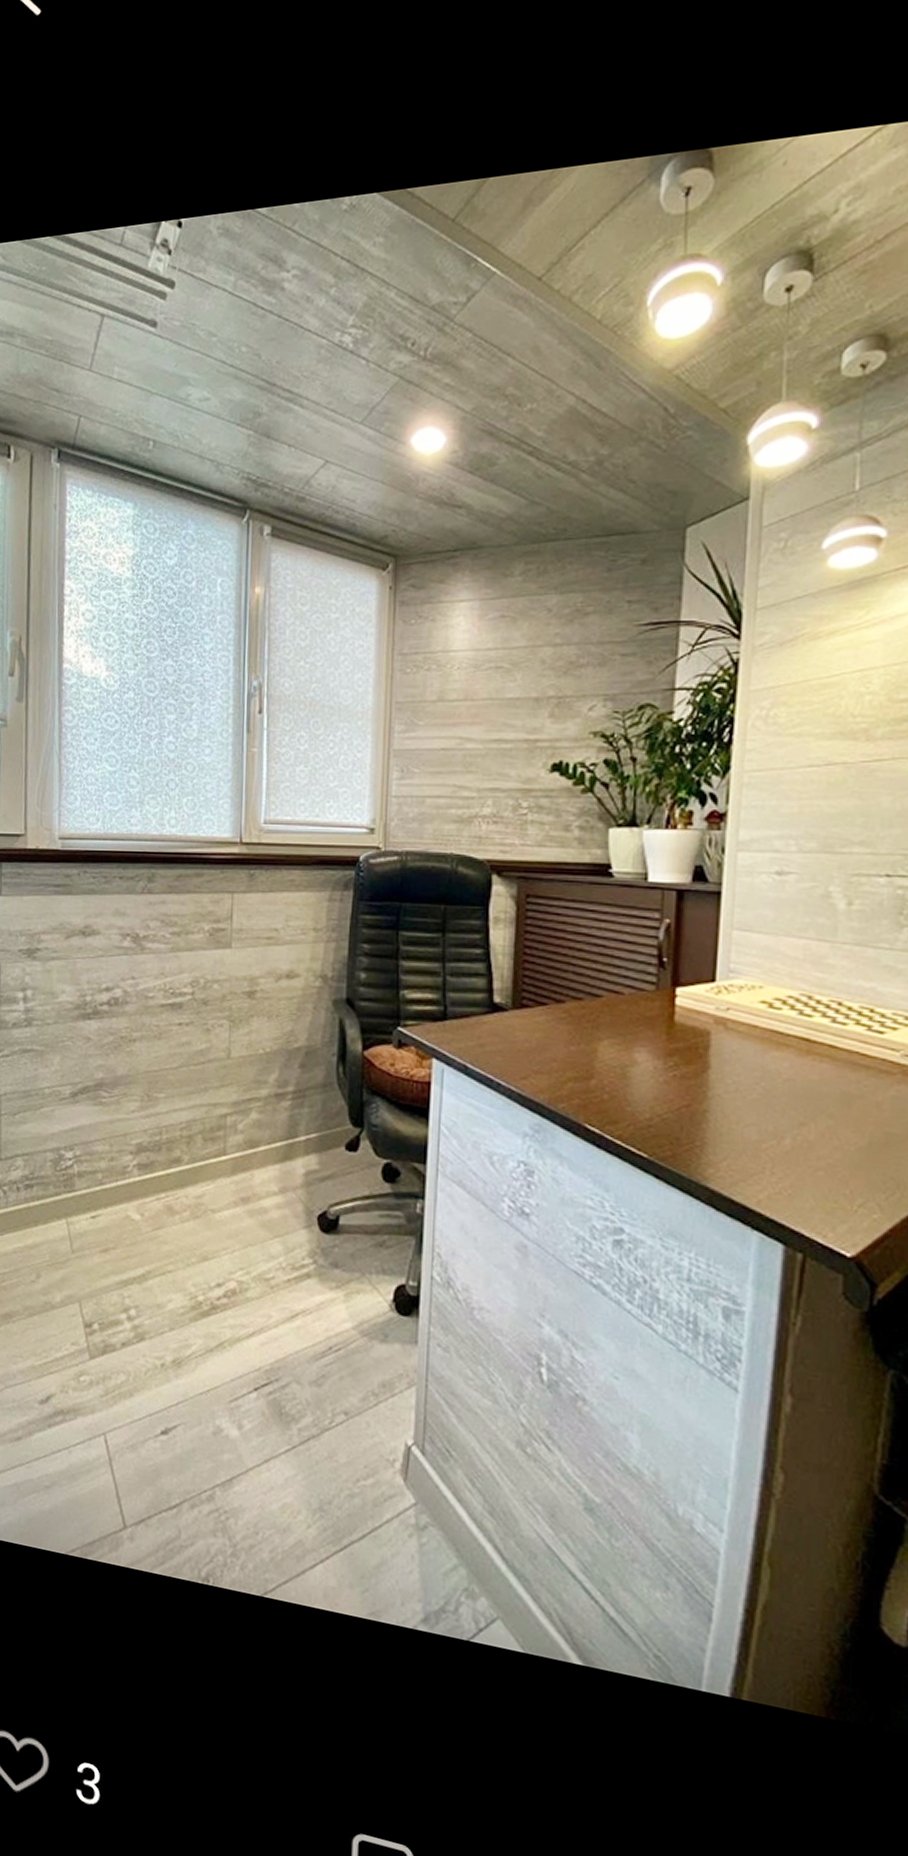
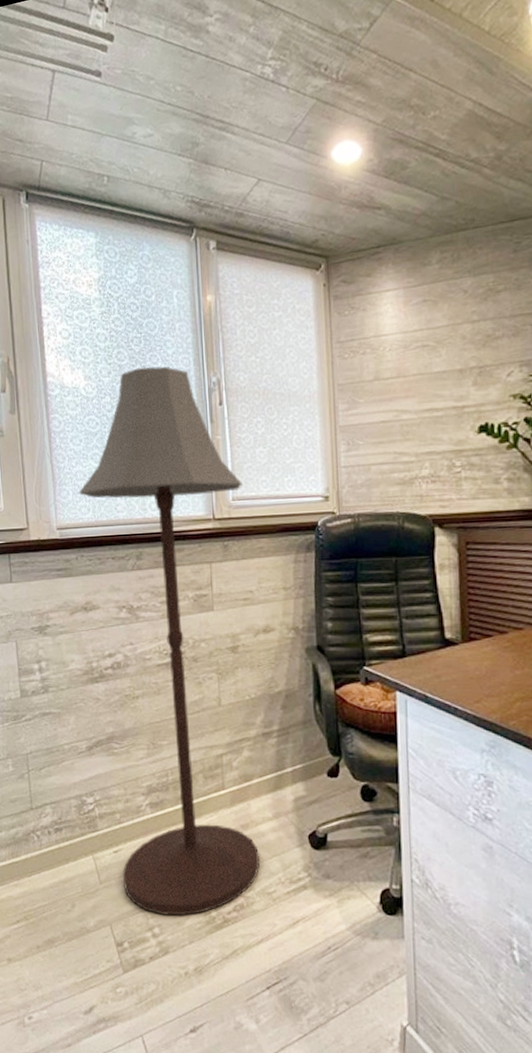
floor lamp: none [88,662,277,1298] -> present [79,366,260,916]

